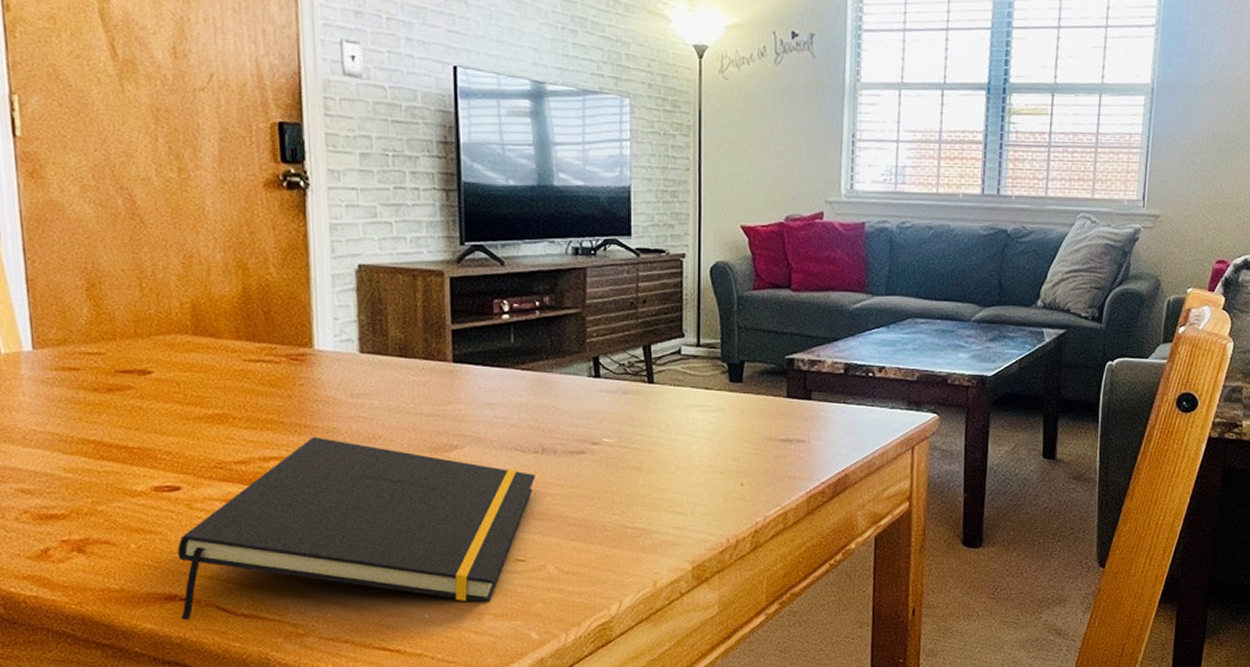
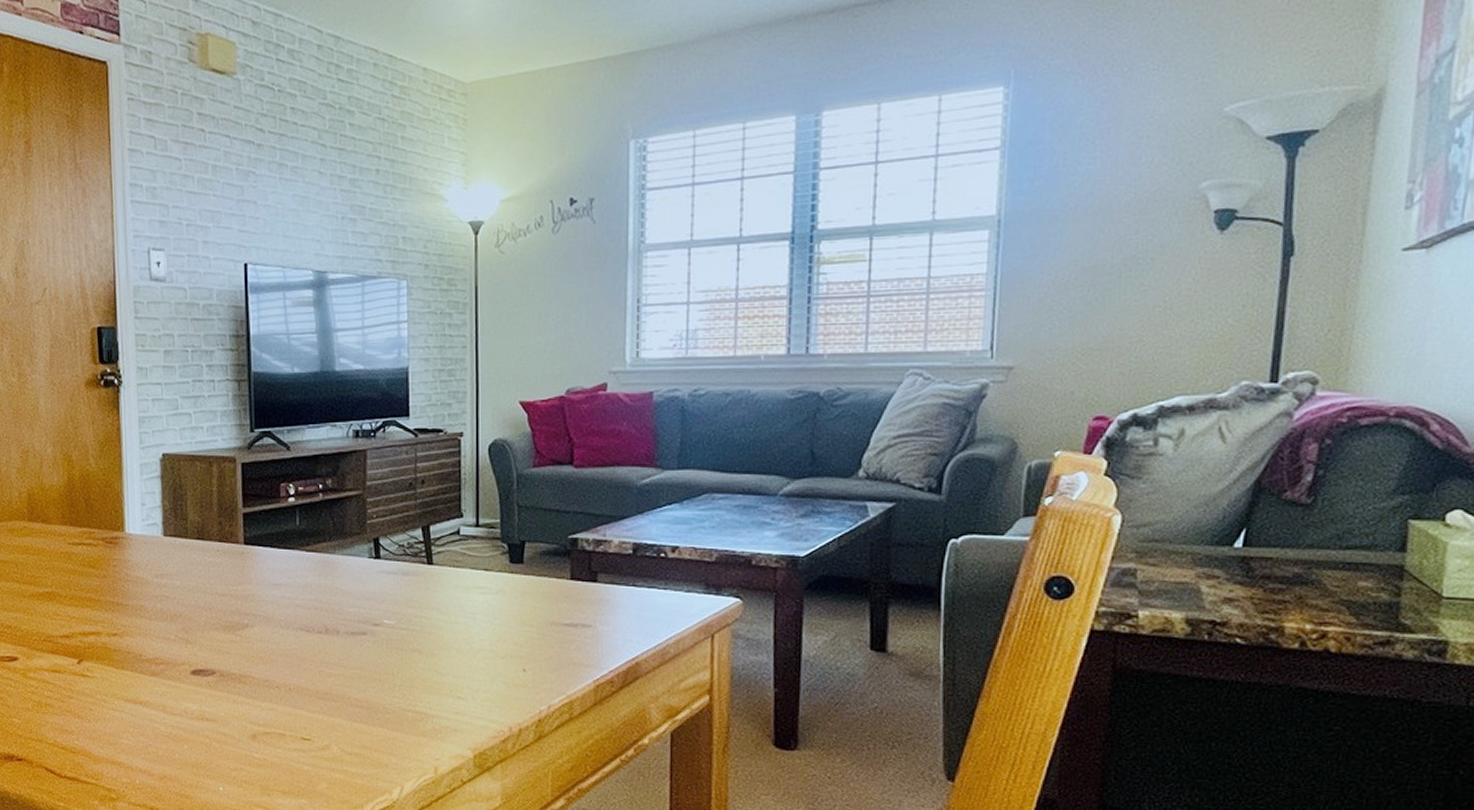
notepad: present [177,436,535,620] -> none [15,614,319,780]

